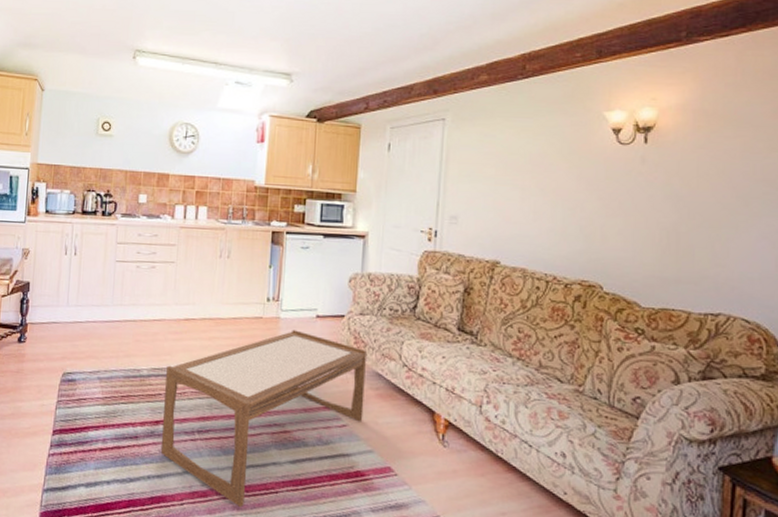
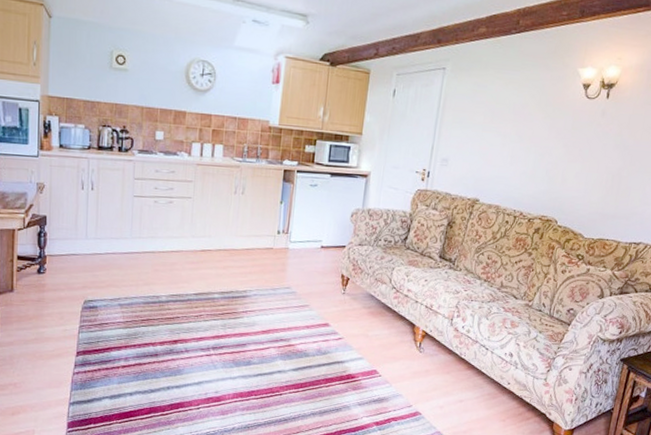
coffee table: present [160,329,366,507] -> none [178,259,362,408]

